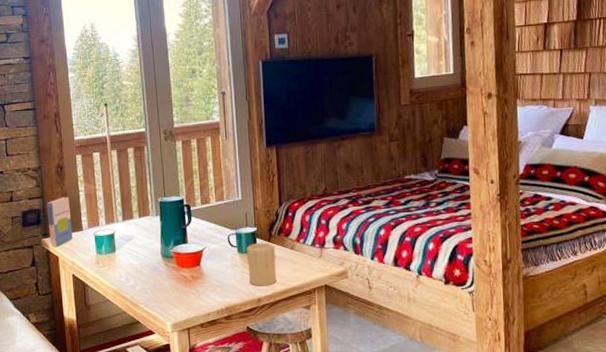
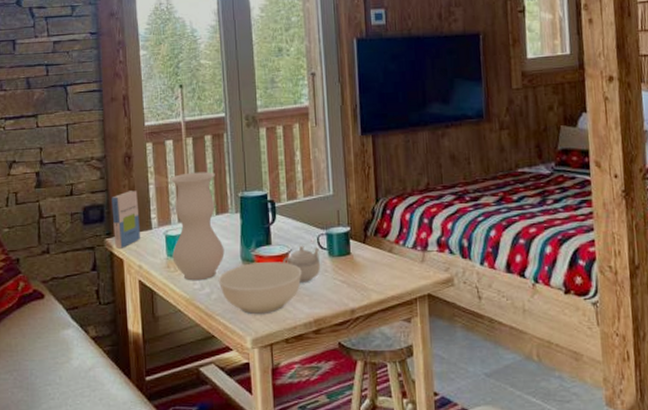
vase: none [98,180,147,275] -> present [170,172,225,281]
bowl: none [141,258,215,303] -> present [218,262,302,314]
teapot: none [198,243,231,276] -> present [283,245,321,282]
candle: present [247,242,276,287] -> none [339,244,372,295]

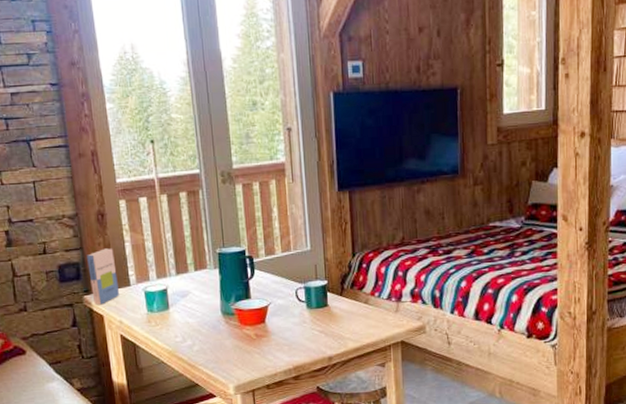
vase: present [170,172,225,281] -> none [146,229,205,334]
bowl: present [218,262,302,314] -> none [199,314,281,363]
teapot: present [283,245,321,282] -> none [262,298,300,333]

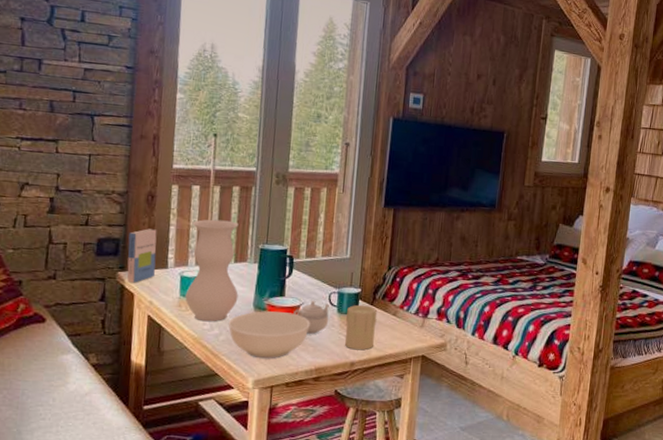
vase: none [146,229,205,334] -> present [185,219,239,322]
bowl: none [199,314,281,363] -> present [228,311,310,358]
teapot: none [262,298,300,333] -> present [294,300,329,334]
candle: none [316,296,349,344] -> present [344,304,378,351]

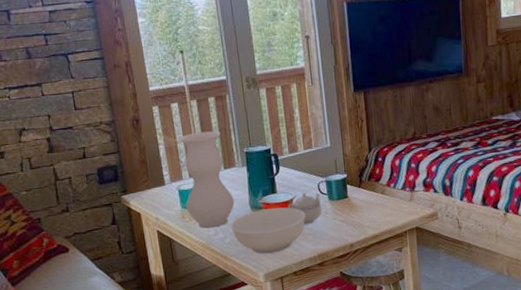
book: present [127,229,157,283] -> none [124,151,156,204]
candle: present [344,304,378,351] -> none [337,188,368,232]

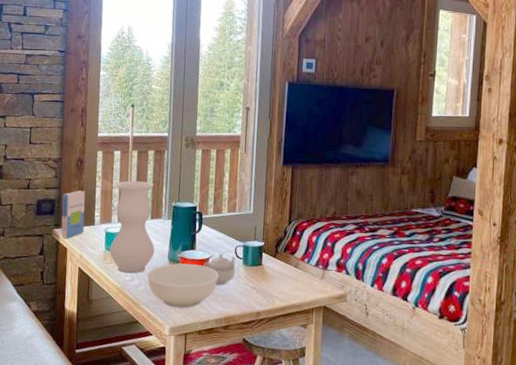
book: none [124,151,156,204] -> present [61,190,86,239]

